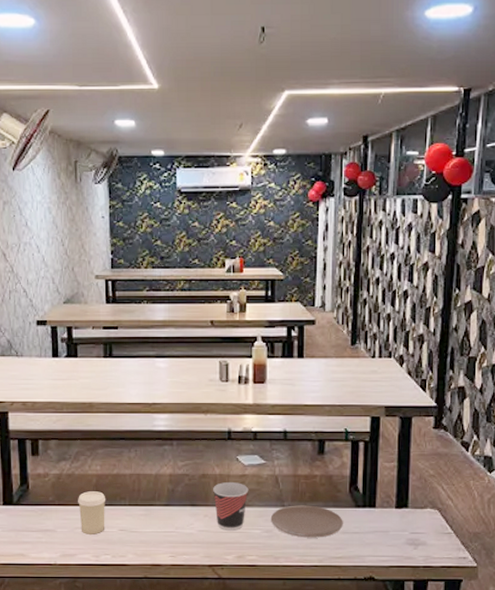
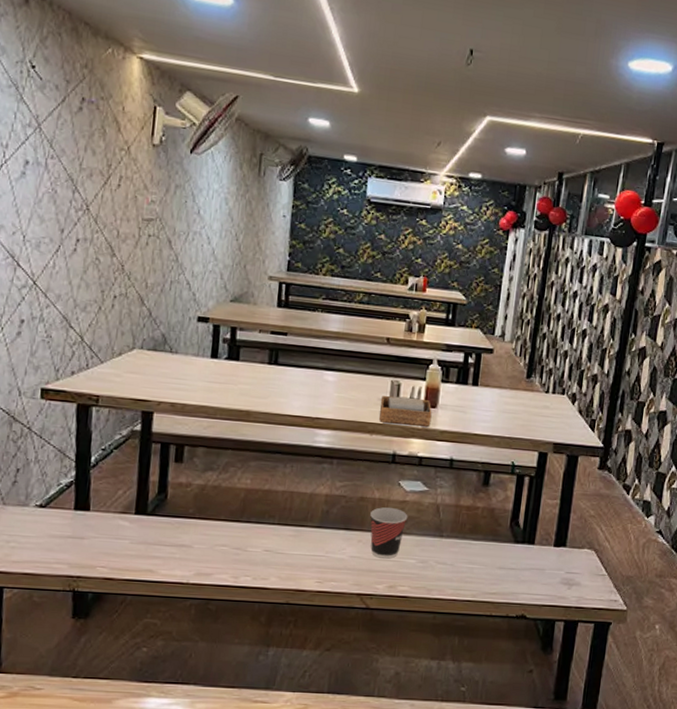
cup: present [78,491,106,534] -> none [221,506,254,554]
napkin holder: none [211,375,261,402] -> present [379,395,432,427]
plate: present [270,505,343,538] -> none [427,536,501,572]

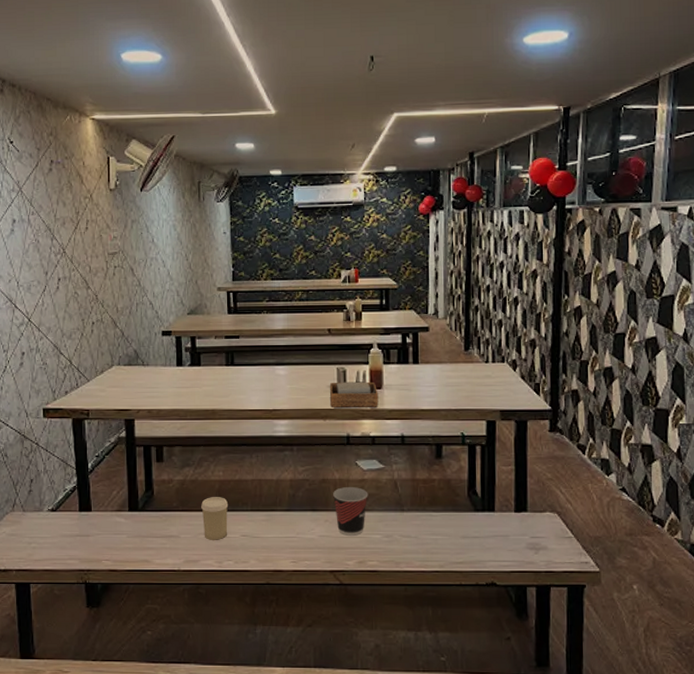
cup: none [221,506,254,554] -> present [201,497,229,540]

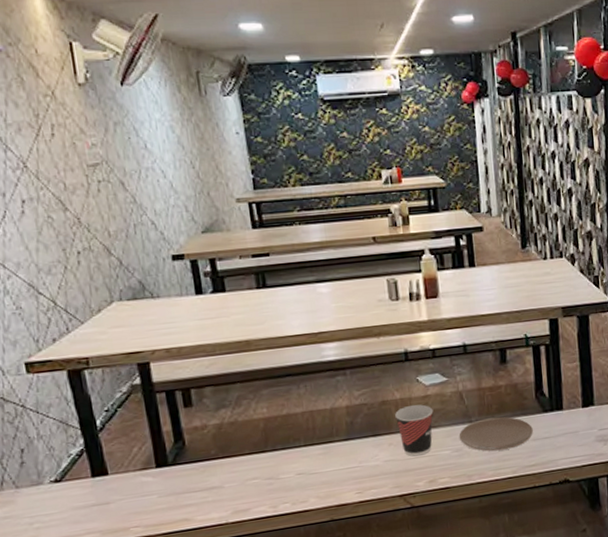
cup: present [201,497,229,540] -> none [245,436,280,485]
napkin holder: present [329,381,379,408] -> none [380,291,436,323]
plate: none [390,509,463,543] -> present [459,416,533,452]

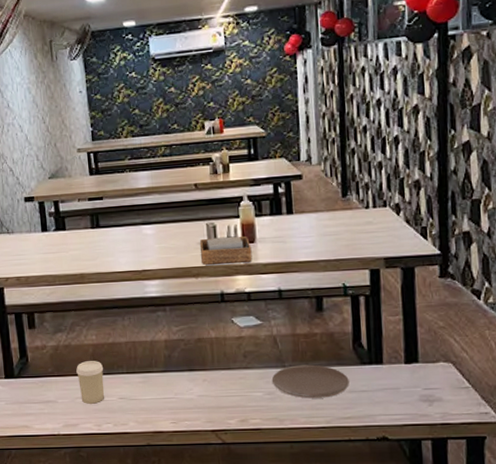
cup: none [245,436,280,485] -> present [76,361,105,404]
napkin holder: none [380,291,436,323] -> present [199,236,252,265]
cup: present [395,404,433,457] -> none [210,344,247,394]

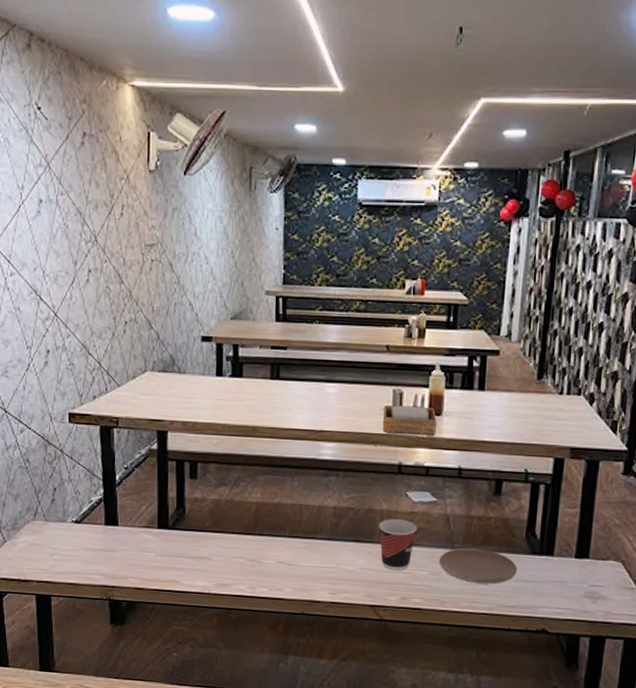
cup: present [76,361,105,404] -> none [236,519,266,565]
cup: none [210,344,247,394] -> present [379,518,417,571]

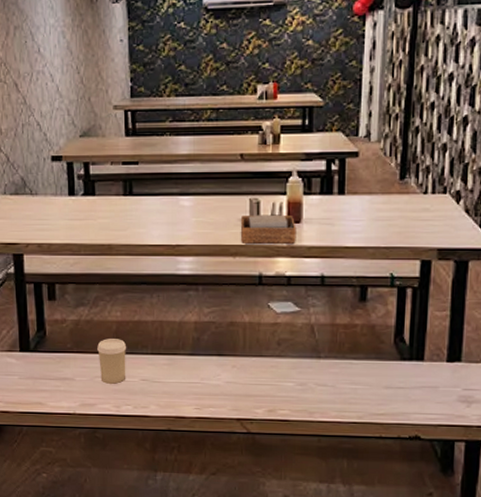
cup: none [236,519,266,565] -> present [97,339,127,384]
cup: present [379,518,417,571] -> none [242,330,281,383]
plate: present [438,547,517,585] -> none [305,356,386,393]

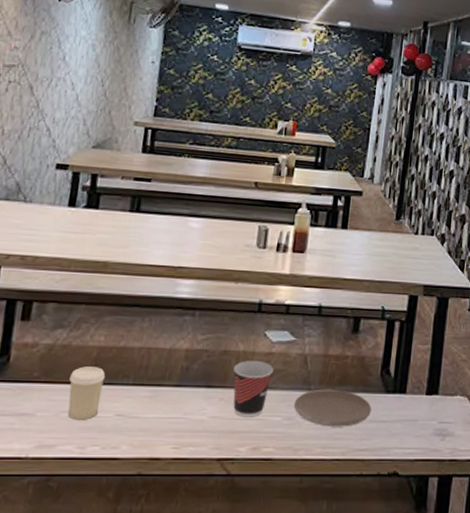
napkin holder: present [240,214,296,244] -> none [245,241,300,273]
cup: none [242,330,281,383] -> present [233,360,274,417]
plate: none [305,356,386,393] -> present [293,389,371,427]

